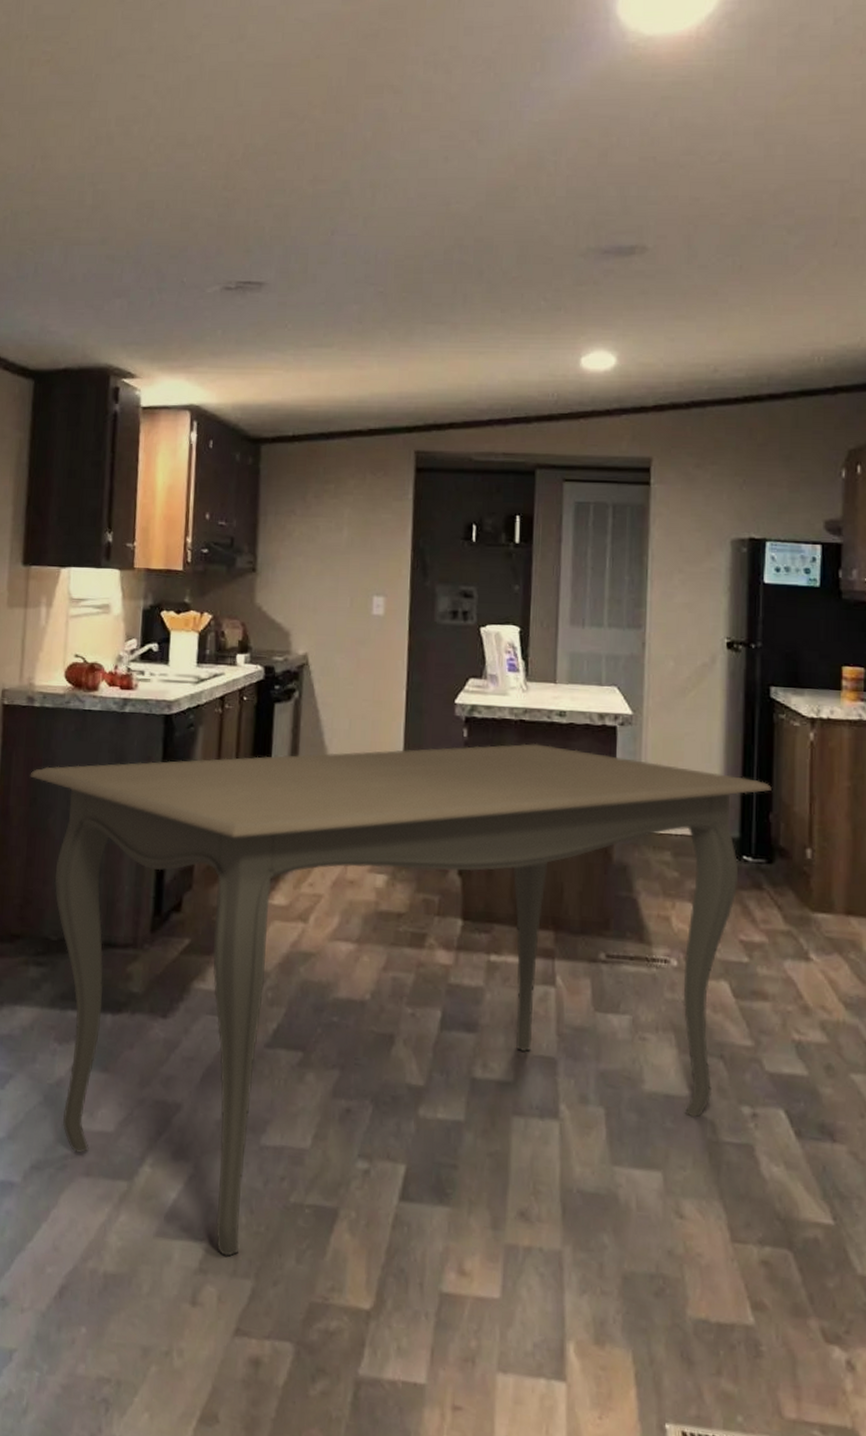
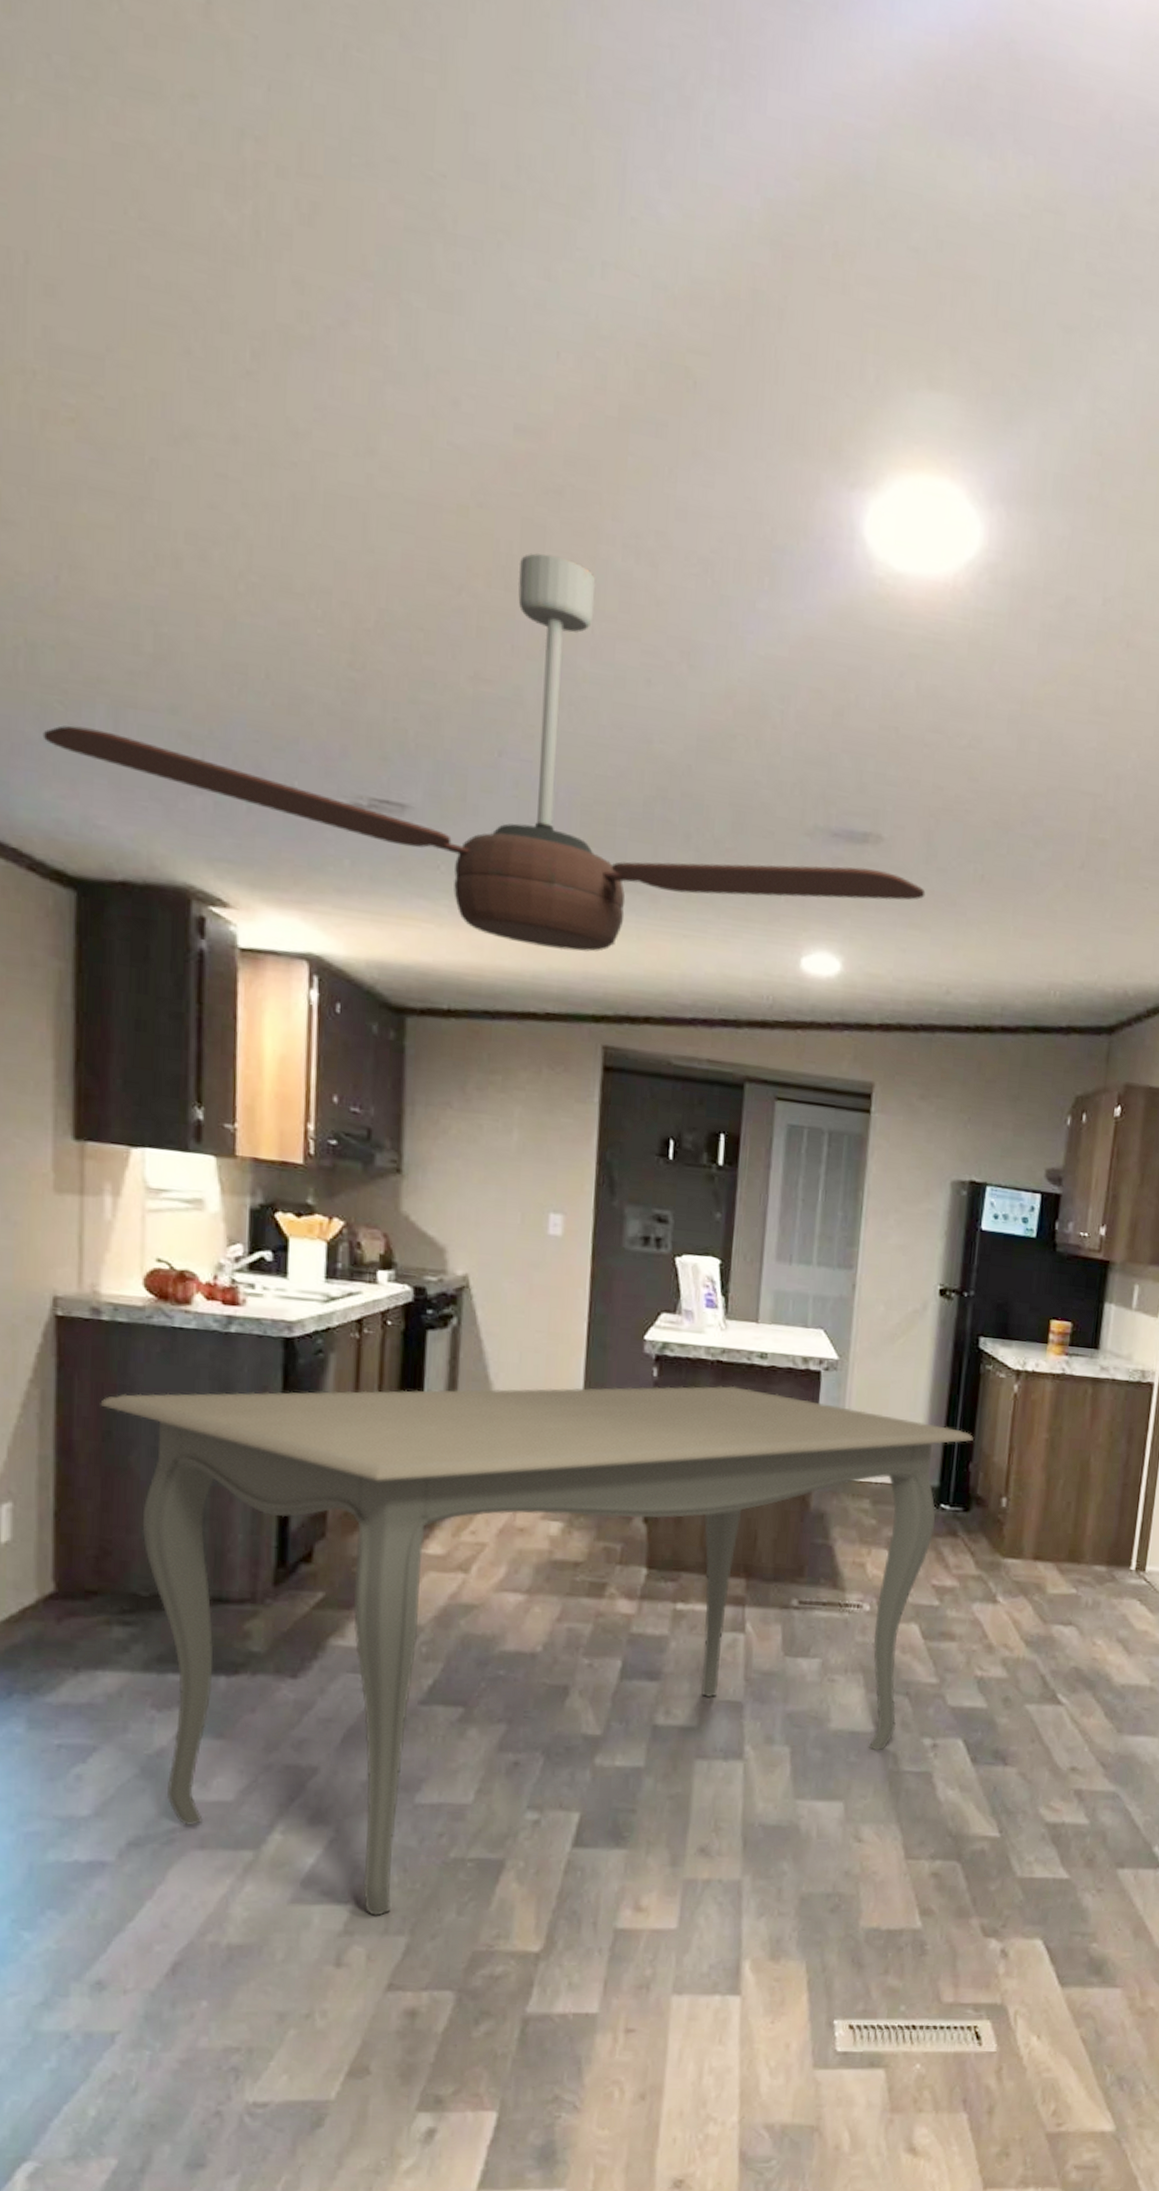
ceiling fan: none [18,80,689,378] -> present [42,553,926,952]

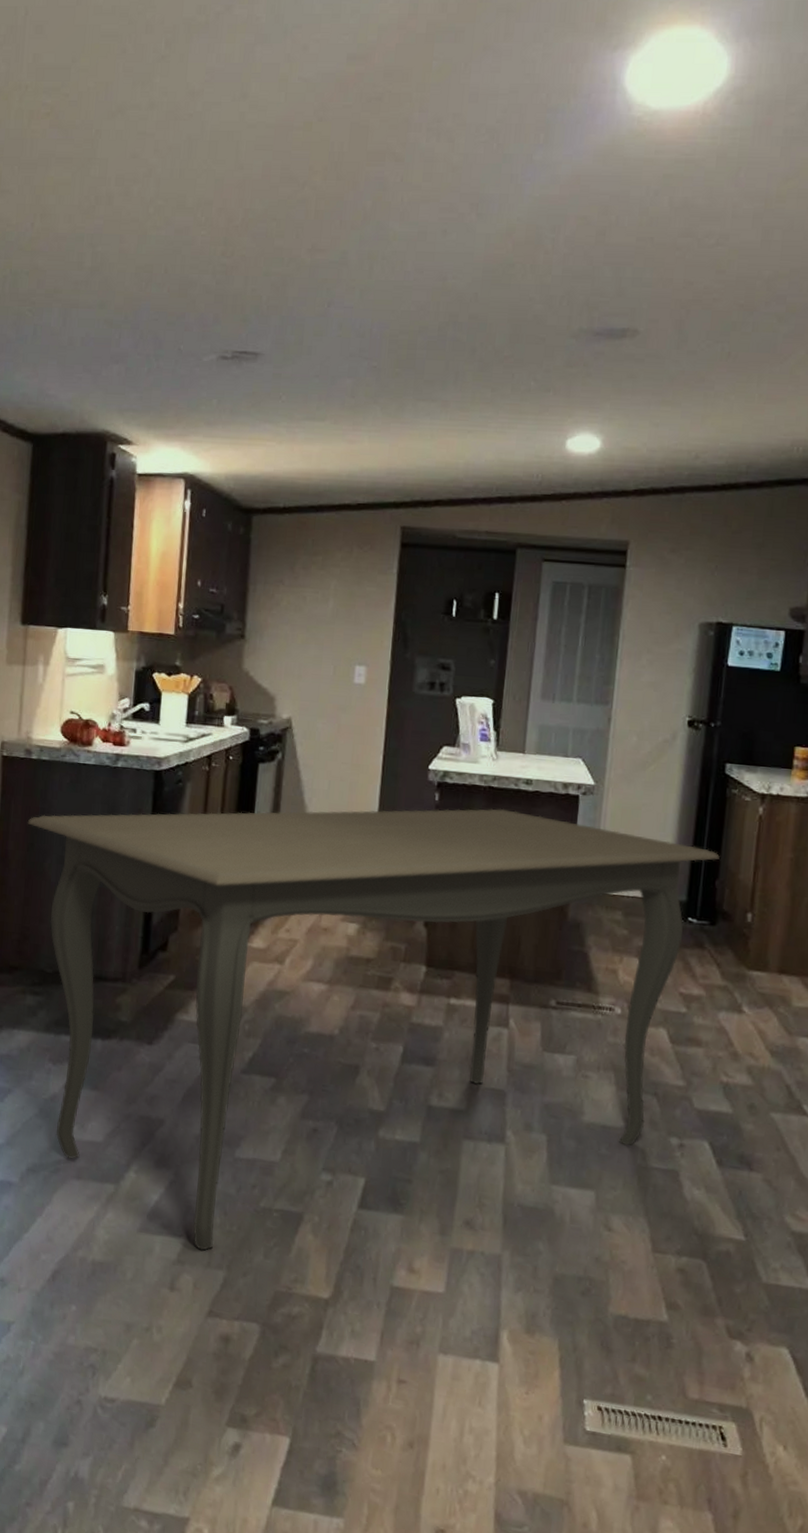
ceiling fan: present [42,553,926,952] -> none [17,147,677,453]

